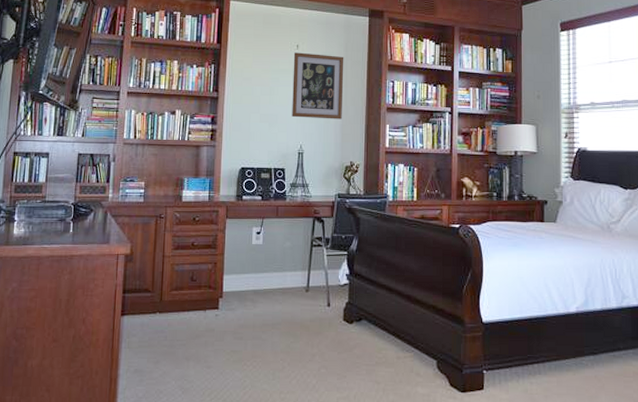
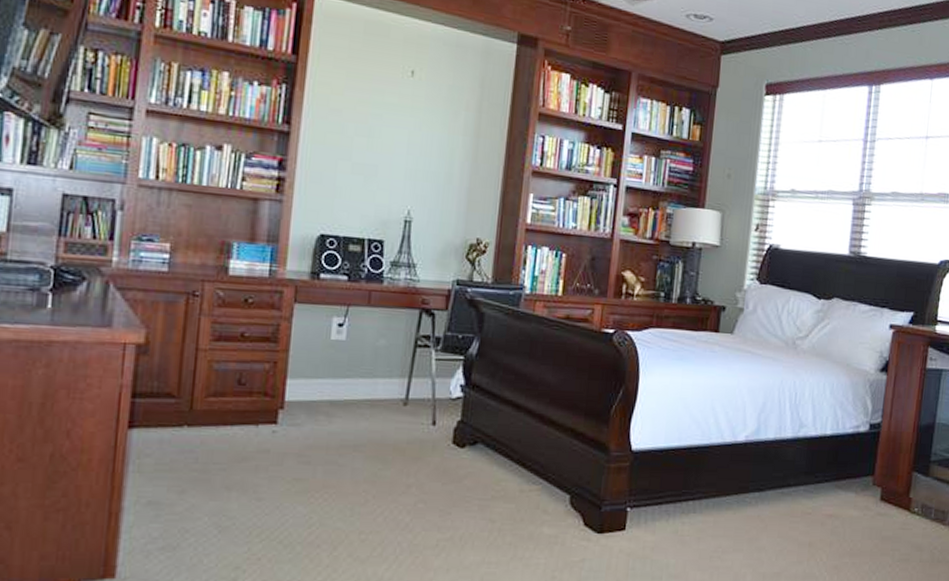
wall art: present [292,52,344,120] -> none [398,81,479,181]

